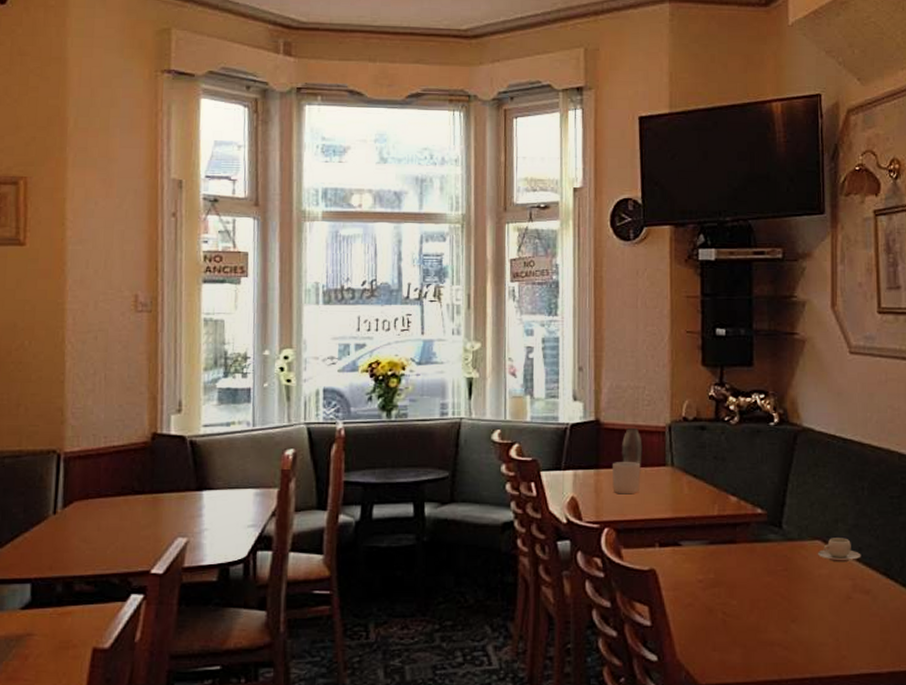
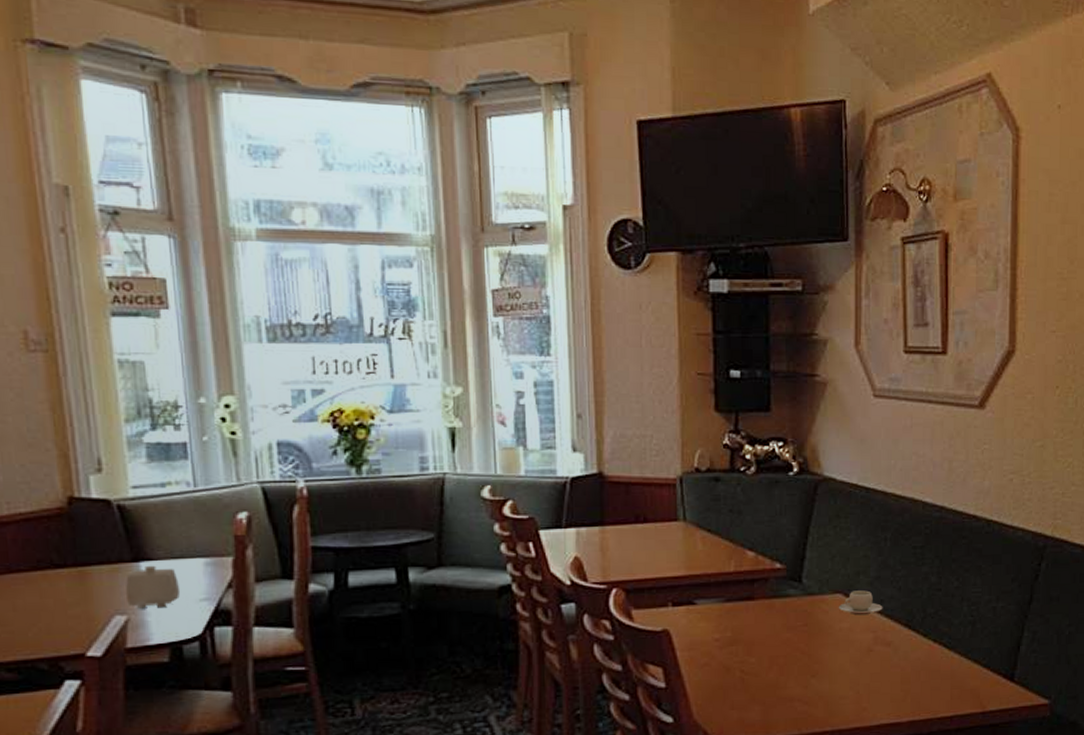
sugar bowl: none [188,494,233,532] -> present [125,565,181,609]
mug: present [612,462,641,495] -> none [618,517,651,553]
vase: present [622,427,643,465] -> none [629,480,652,520]

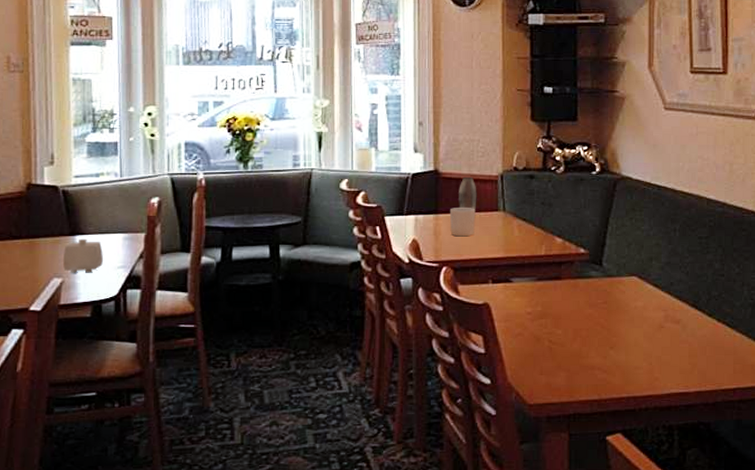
mug: none [618,517,651,553] -> present [449,208,476,237]
vase: none [629,480,652,520] -> present [458,176,477,210]
teacup: present [838,590,883,614] -> none [633,274,673,295]

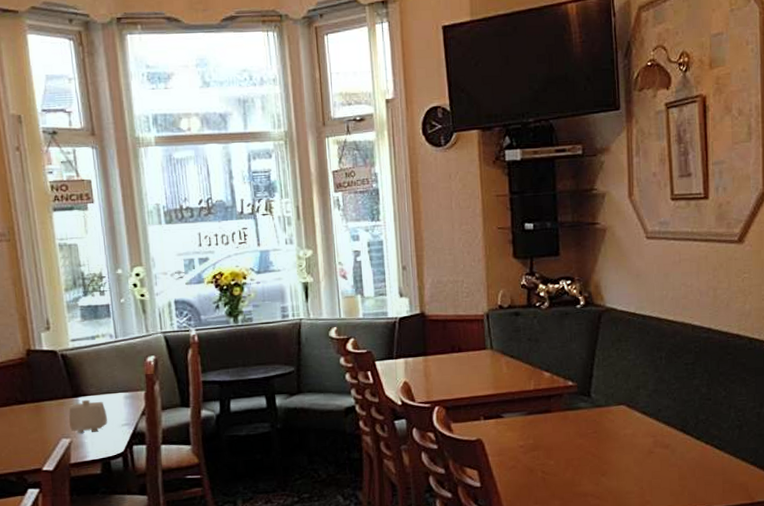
mug: present [449,208,476,237] -> none [438,348,465,377]
vase: present [458,176,477,210] -> none [446,317,465,350]

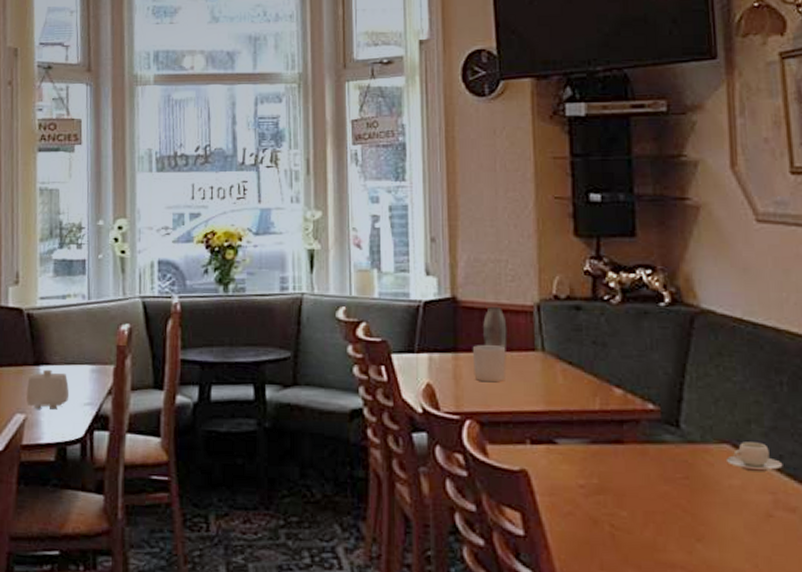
mug: none [438,348,465,377] -> present [472,345,507,383]
vase: none [446,317,465,350] -> present [483,306,507,349]
teacup: none [622,402,661,422] -> present [725,442,783,471]

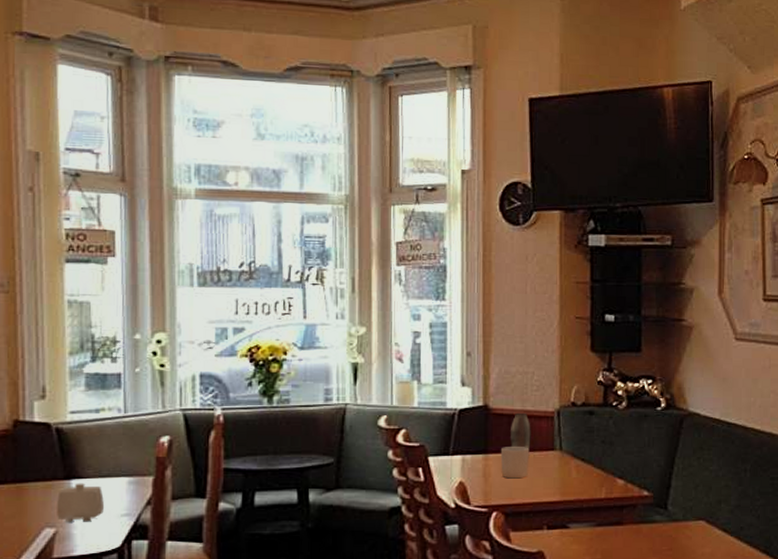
teacup: present [725,442,783,471] -> none [701,518,743,540]

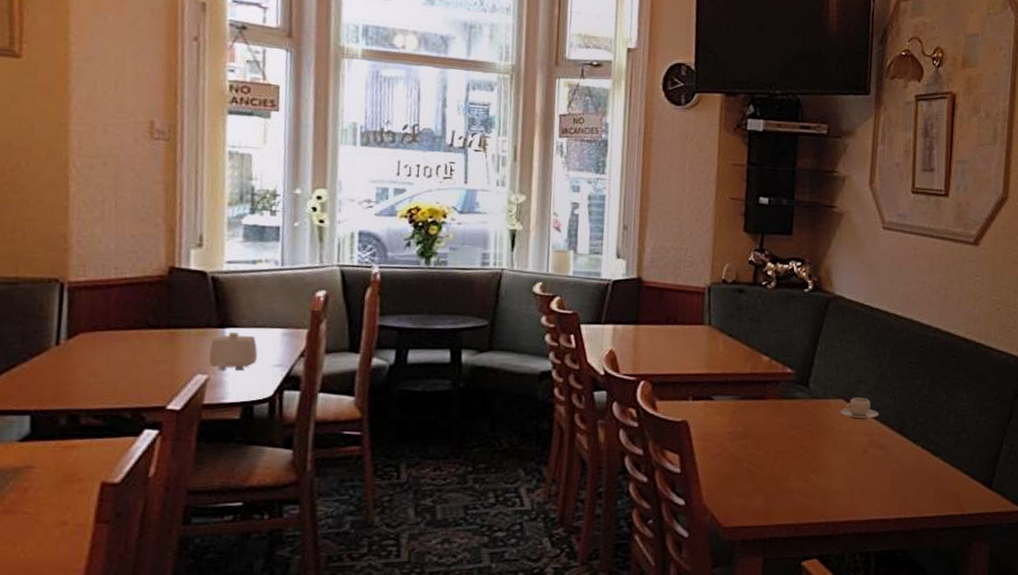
mug: present [500,447,530,479] -> none [651,319,680,350]
vase: present [510,412,531,449] -> none [661,286,682,323]
teacup: none [701,518,743,540] -> present [839,397,879,419]

